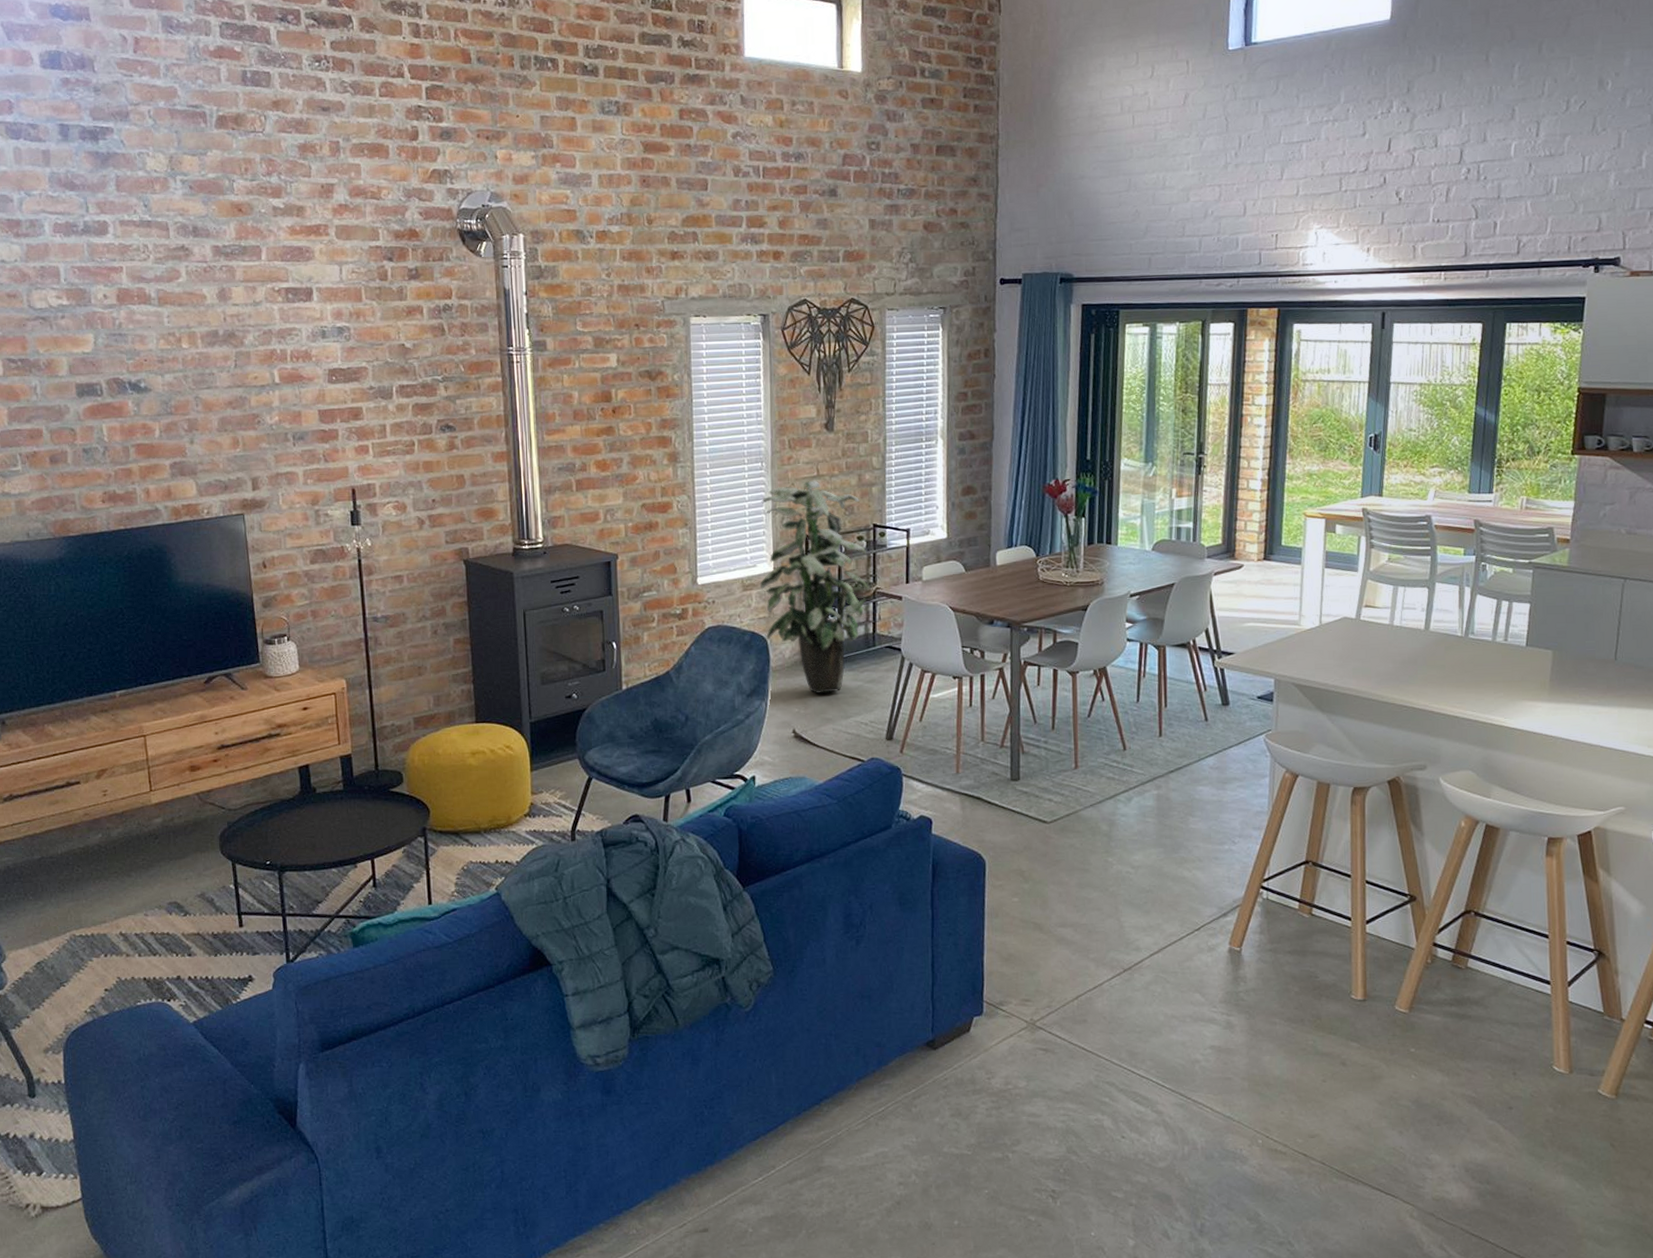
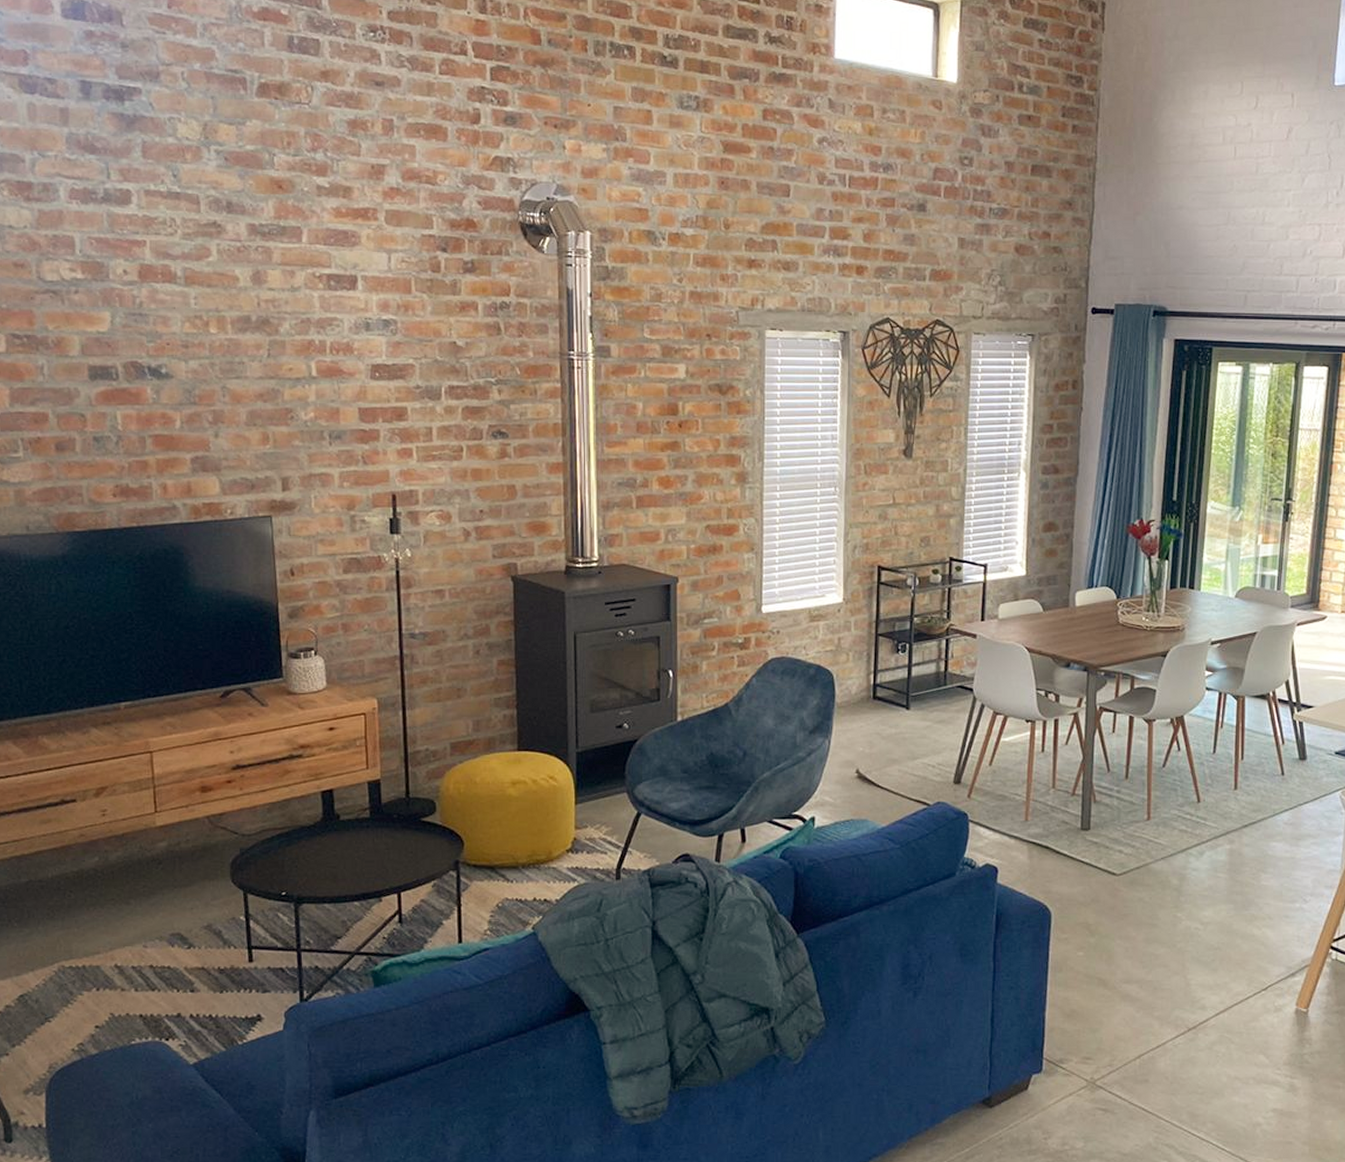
indoor plant: present [759,480,869,693] -> none [828,508,942,732]

